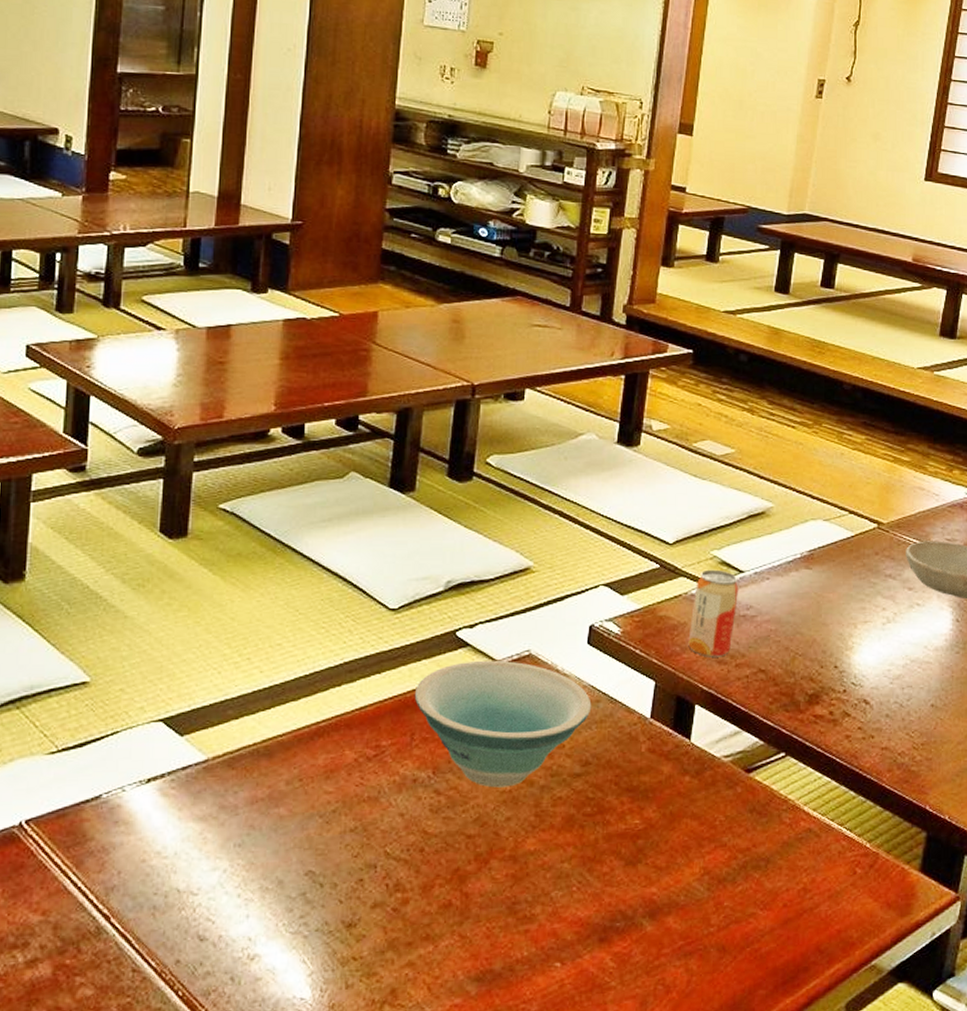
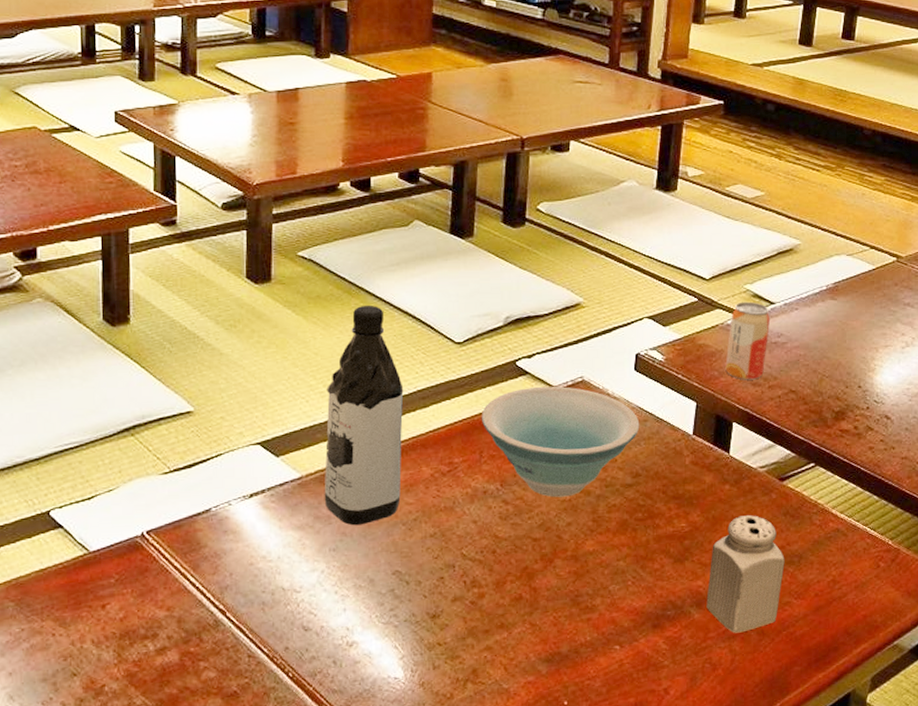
water bottle: none [231,564,329,817] -> present [324,305,404,526]
salt shaker: none [661,811,750,950] -> present [706,515,785,633]

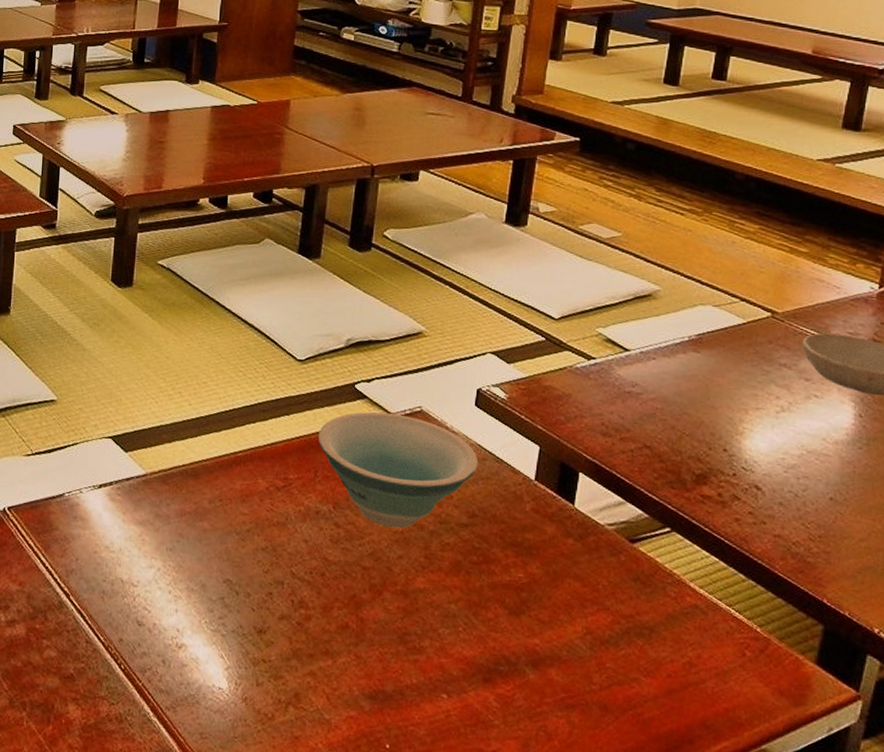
water bottle: present [324,305,404,526] -> none [165,315,246,529]
salt shaker: present [706,515,785,633] -> none [543,574,633,704]
beverage can: present [725,301,770,380] -> none [572,345,623,430]

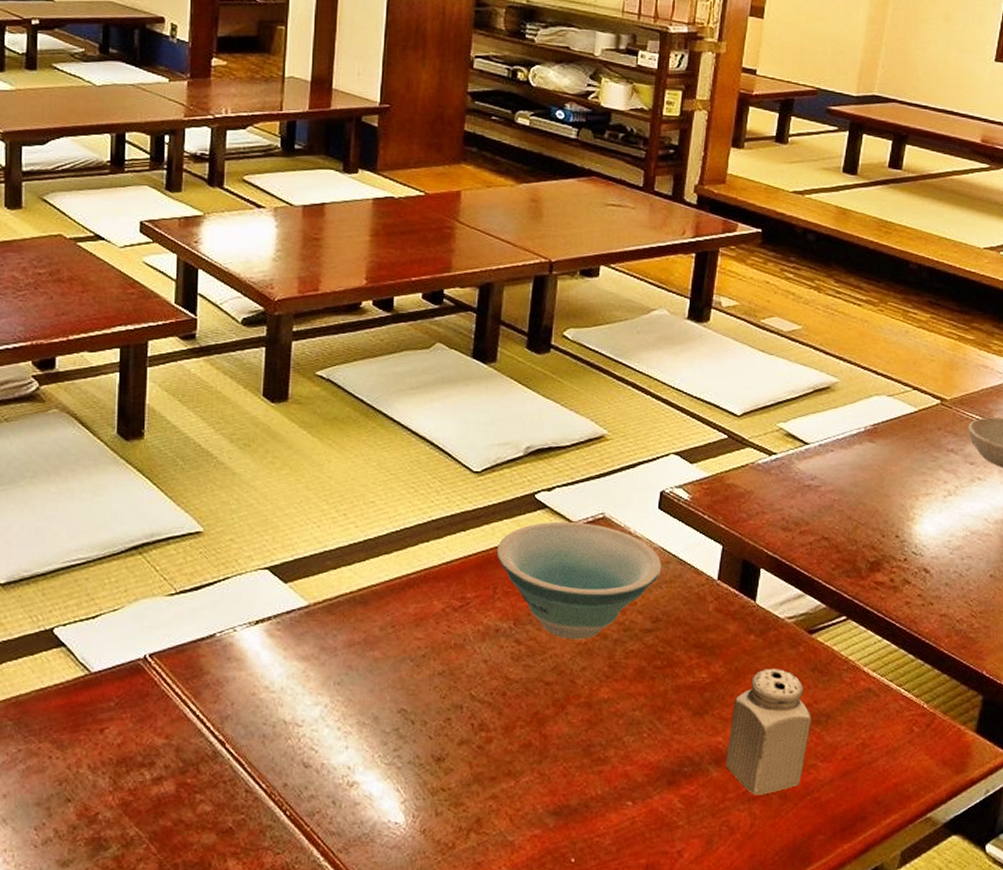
salt shaker: none [543,574,633,704] -> present [726,669,811,795]

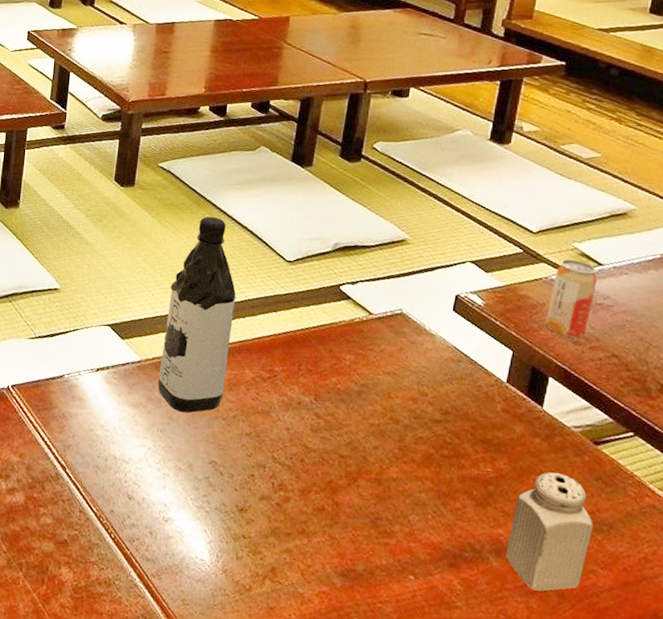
water bottle: none [331,428,418,659] -> present [157,216,236,413]
bowl: present [496,521,662,640] -> none [302,312,454,422]
beverage can: none [754,441,803,524] -> present [545,259,597,338]

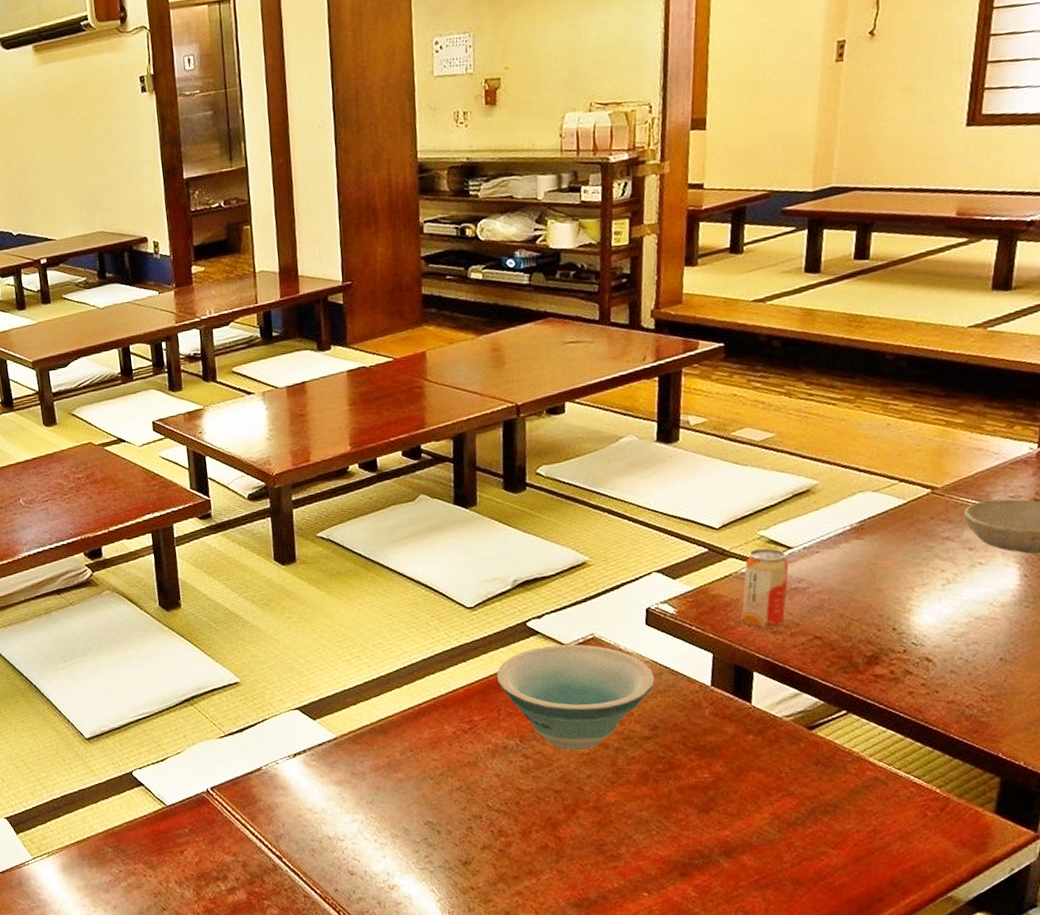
water bottle: present [157,216,236,413] -> none [352,577,427,781]
bowl: none [302,312,454,422] -> present [496,644,655,751]
salt shaker: present [506,472,593,591] -> none [735,765,819,883]

